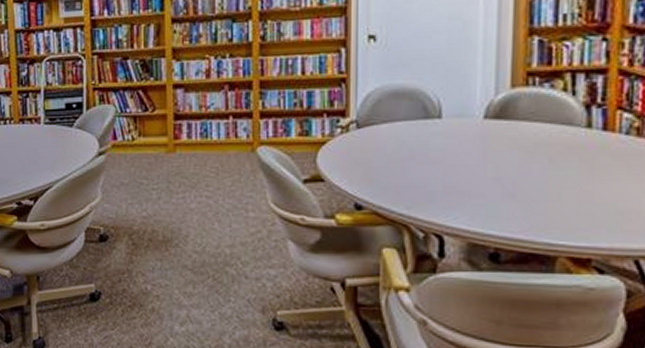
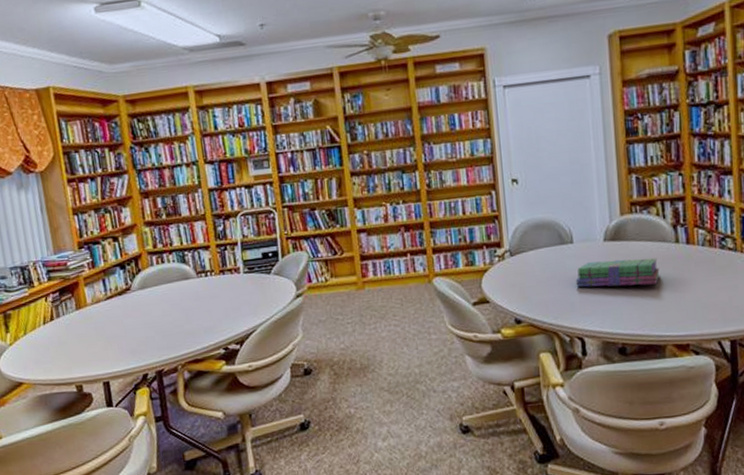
stack of books: none [439,143,560,178] -> present [575,258,660,288]

